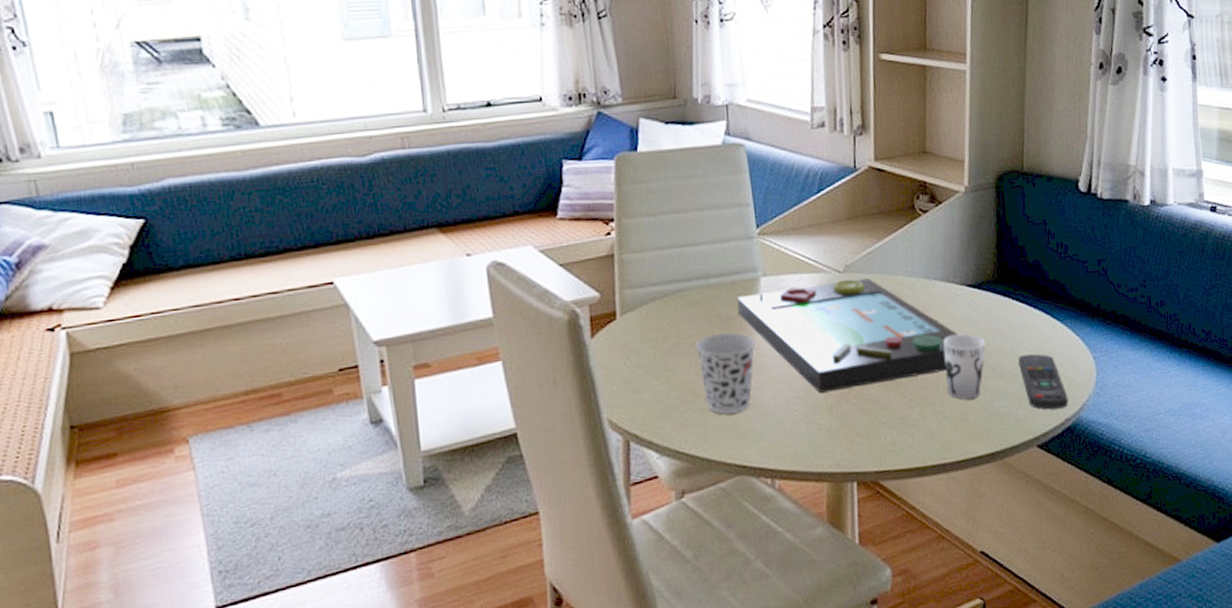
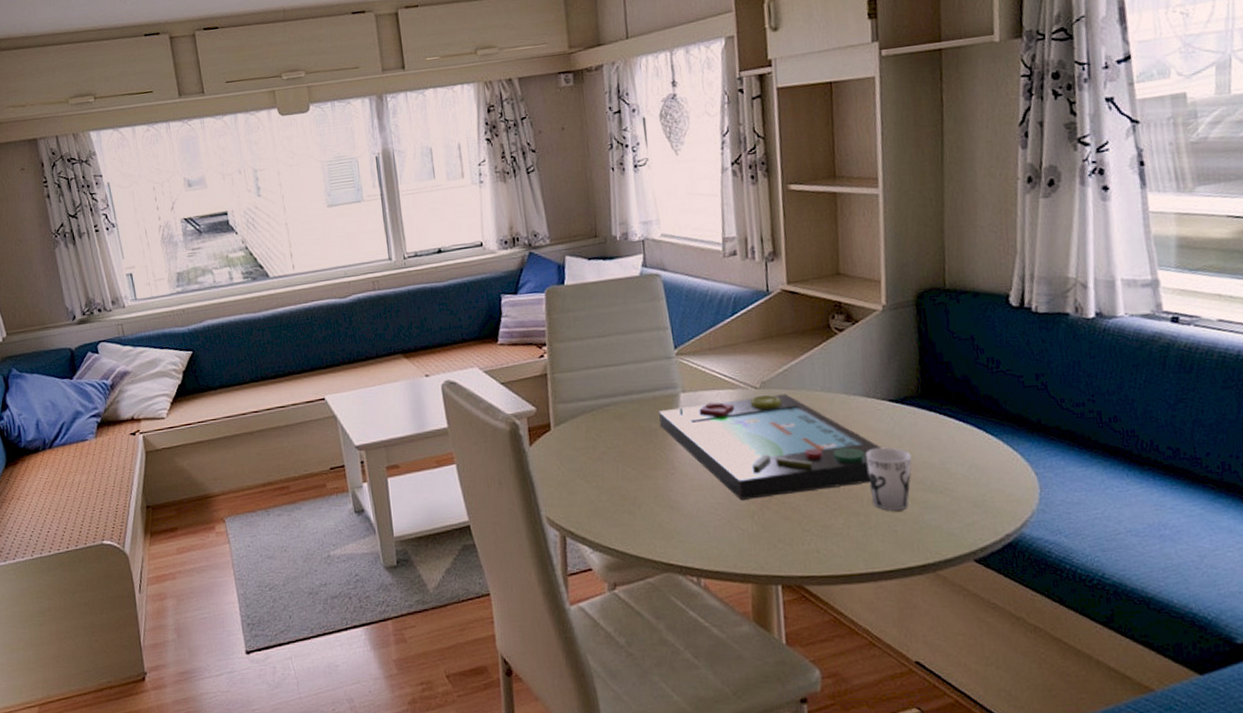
cup: present [695,332,756,414] -> none [621,443,678,516]
remote control: present [1018,353,1069,410] -> none [948,468,1009,525]

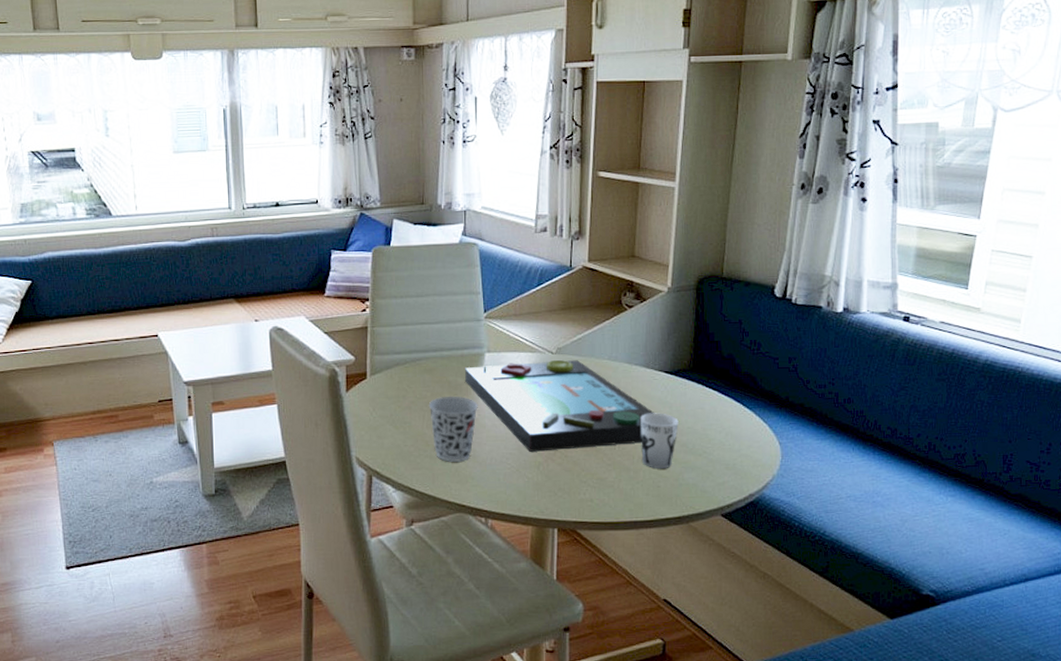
cup: none [621,443,678,516] -> present [428,396,478,462]

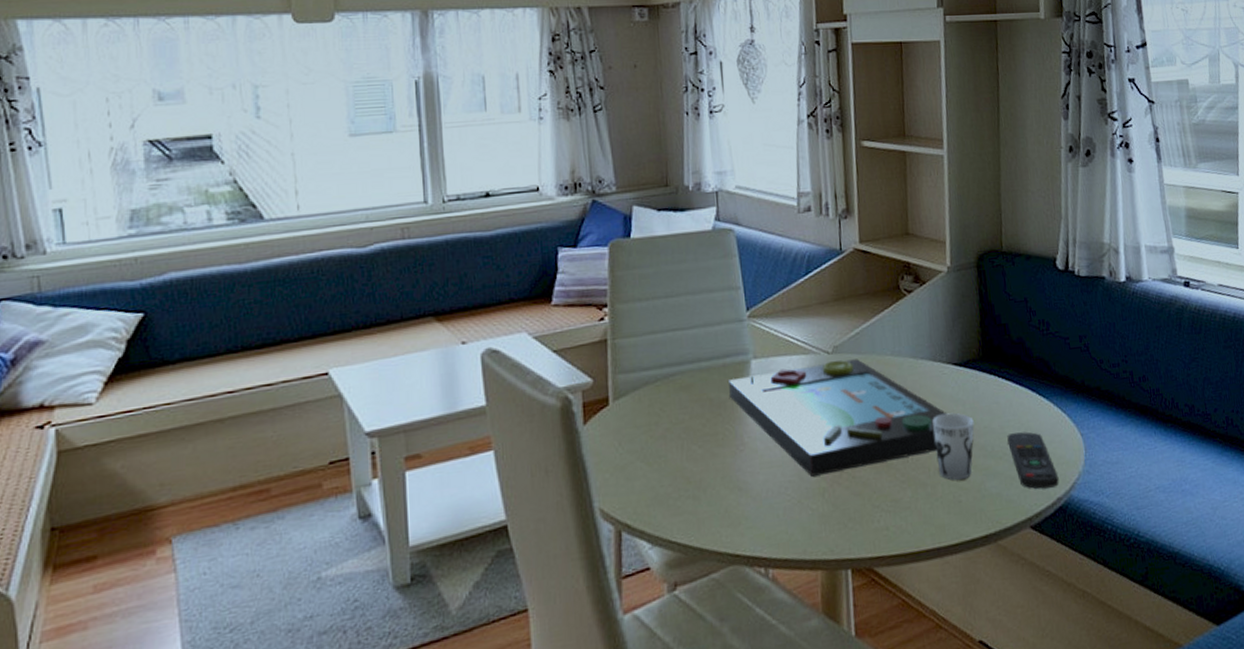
cup: present [428,396,478,462] -> none [687,416,747,501]
remote control: none [708,435,753,485] -> present [1007,431,1059,489]

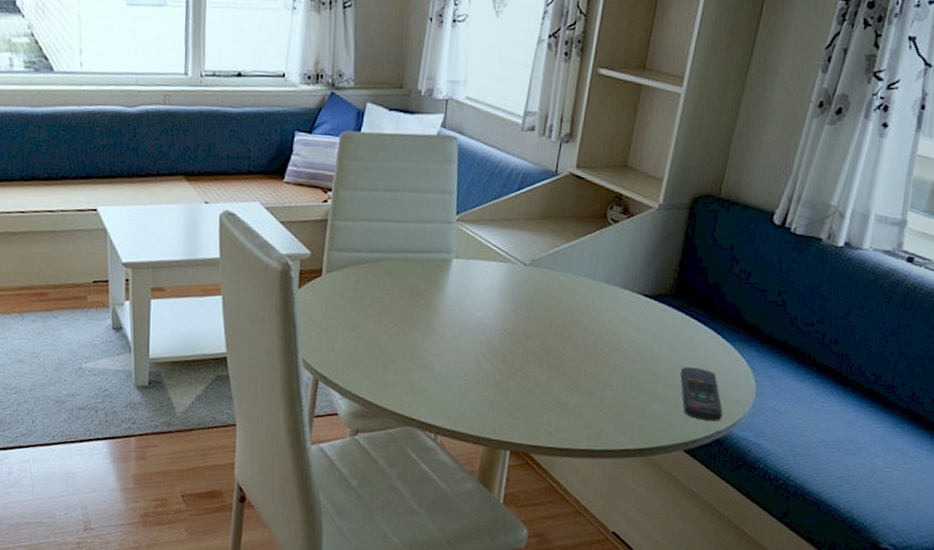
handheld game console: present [729,359,948,477] -> none [428,272,628,369]
cup: present [932,412,975,480] -> none [607,337,652,397]

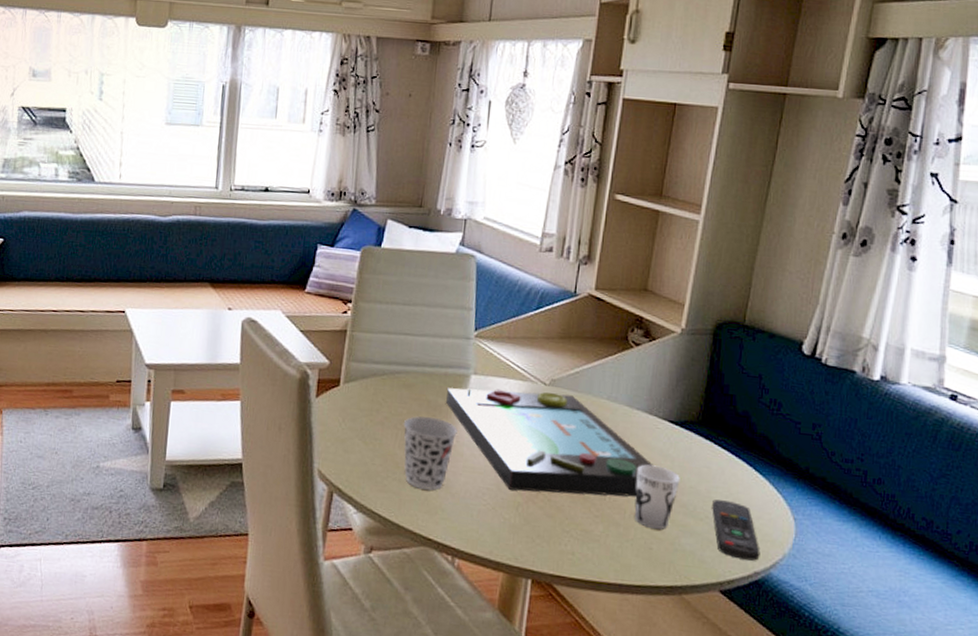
cup: none [386,301,440,373] -> present [403,415,458,490]
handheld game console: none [428,272,628,369] -> present [446,388,654,497]
cup: none [607,337,652,397] -> present [634,464,680,529]

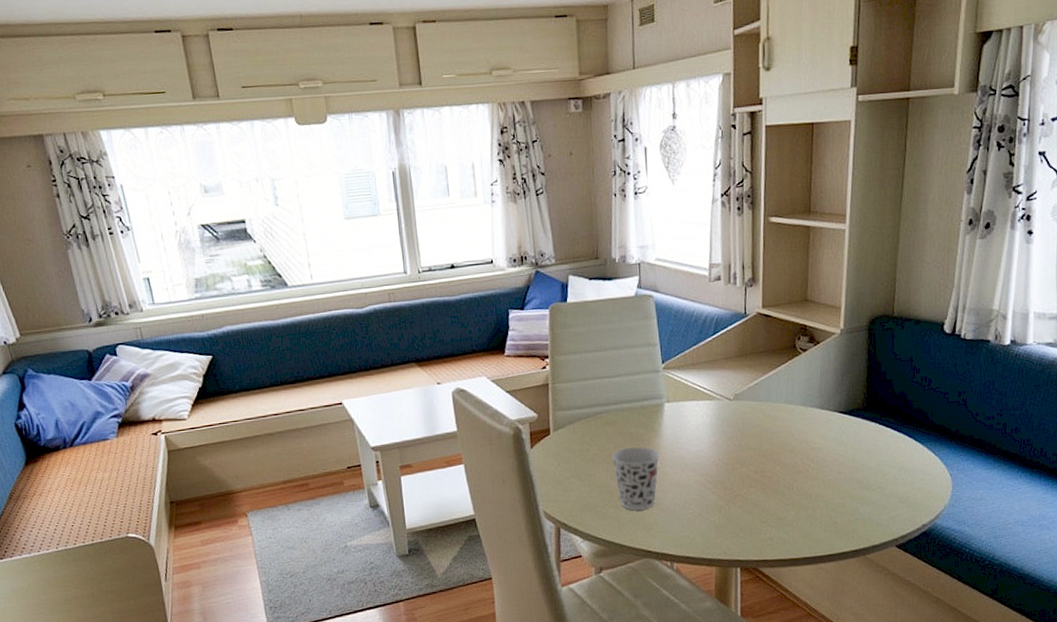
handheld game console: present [446,388,654,497] -> none [646,405,831,496]
cup: present [634,464,680,529] -> none [817,452,854,506]
remote control: present [712,499,760,561] -> none [882,470,926,517]

